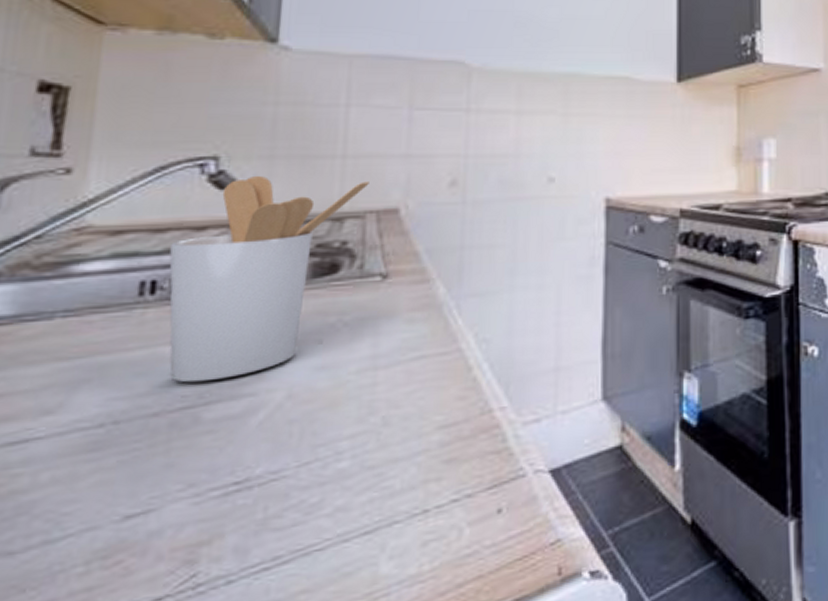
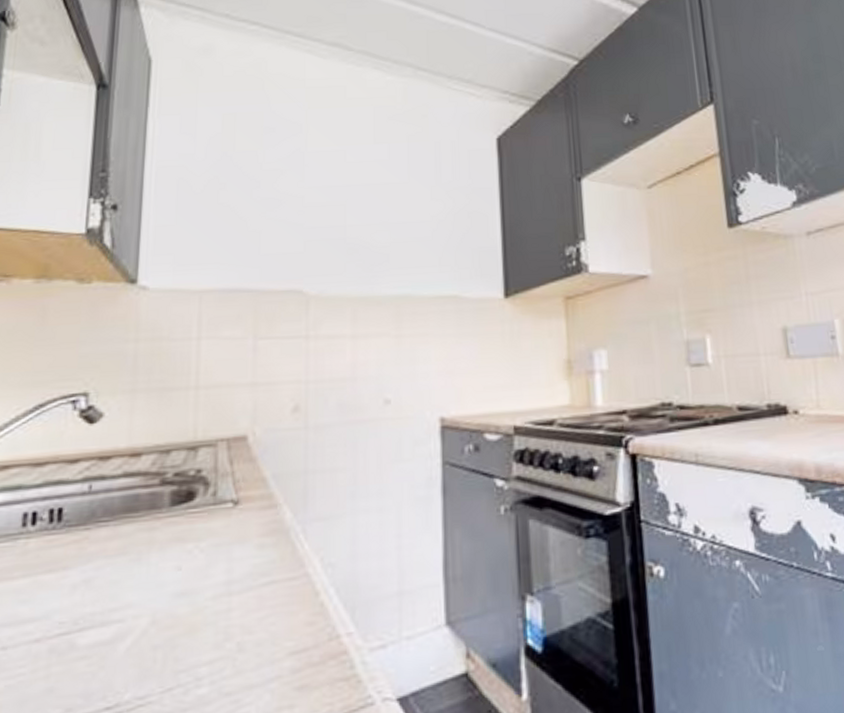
utensil holder: present [169,176,369,383] -> none [47,410,220,610]

